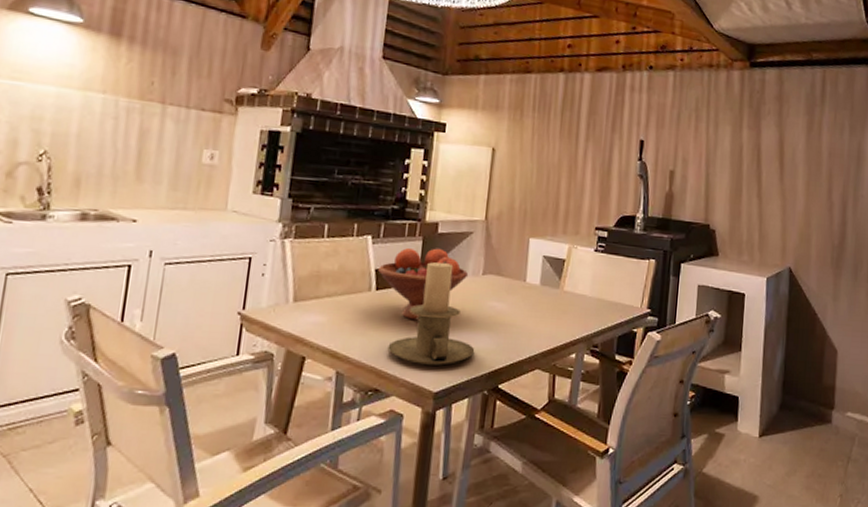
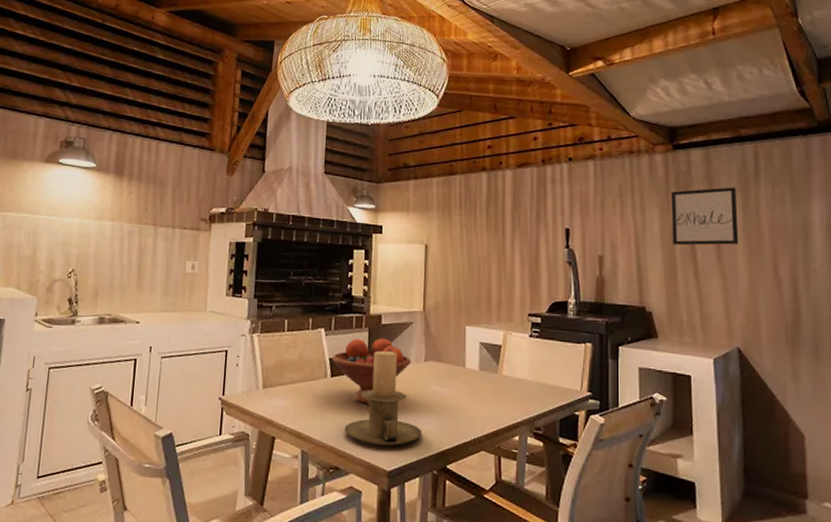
wall art: none [741,109,803,167] -> present [670,187,739,246]

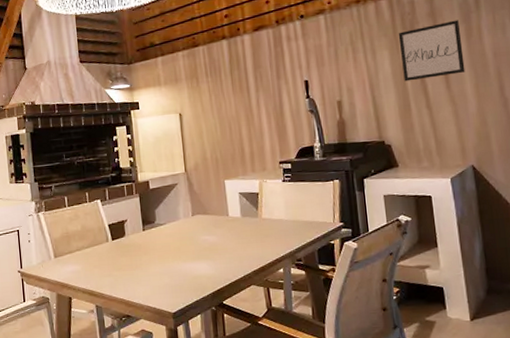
fruit bowl: present [331,338,411,404] -> none [110,200,180,260]
candle holder: present [344,351,423,446] -> none [130,211,198,293]

